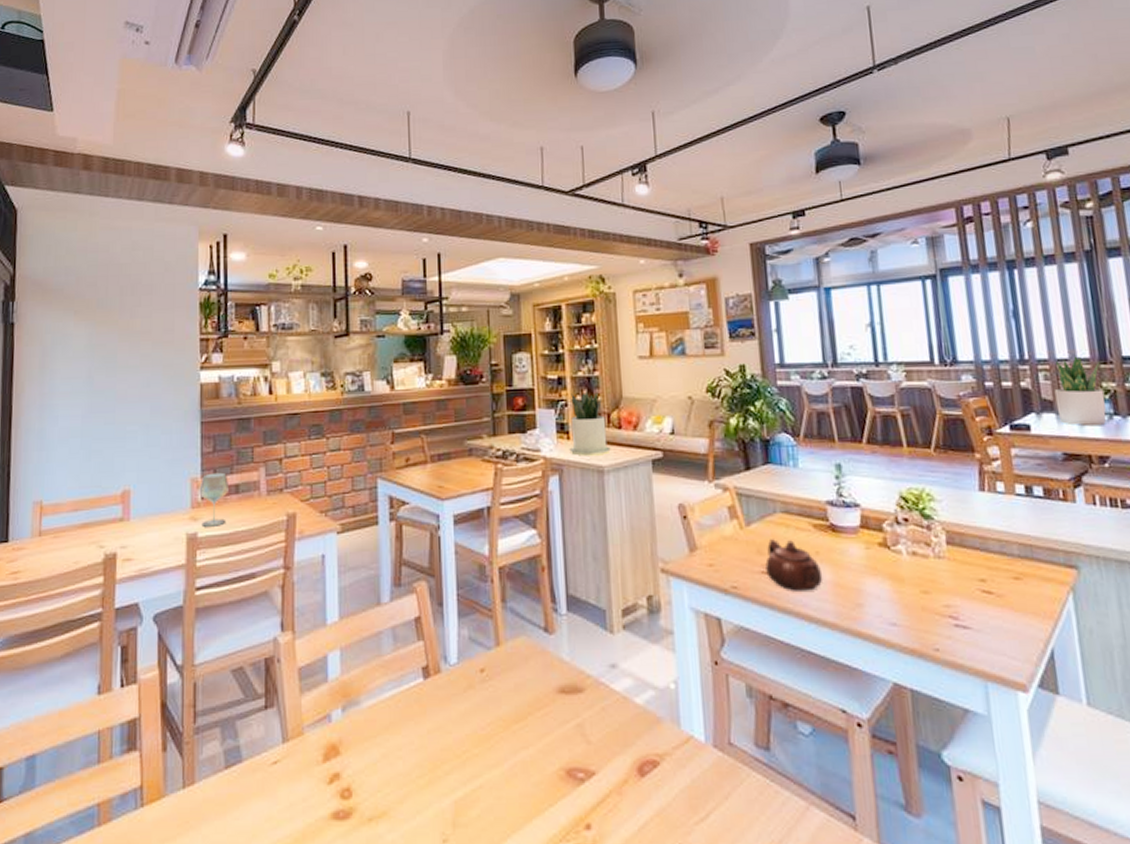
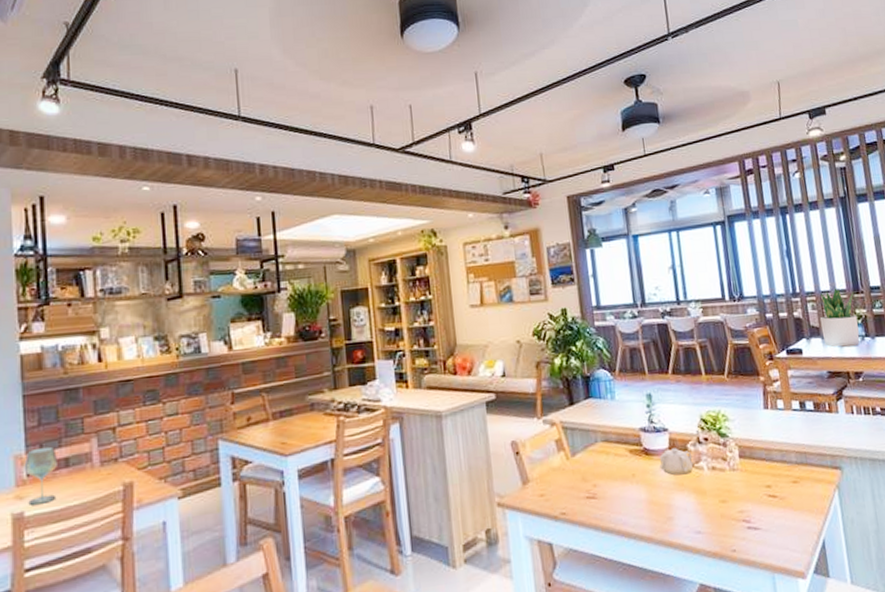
planter: present [569,391,611,456] -> none [408,340,448,403]
teapot: present [765,539,823,591] -> none [589,466,639,512]
sugar bowl: none [848,526,890,558] -> present [659,448,694,476]

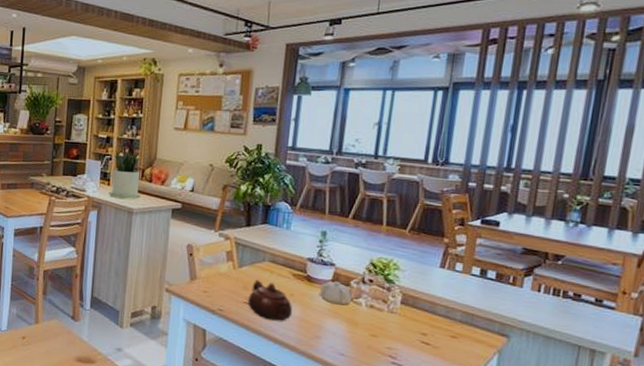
planter: none [408,340,448,403] -> present [108,150,141,201]
teapot: none [589,466,639,512] -> present [248,280,293,321]
planter: present [819,288,860,348] -> none [528,170,581,231]

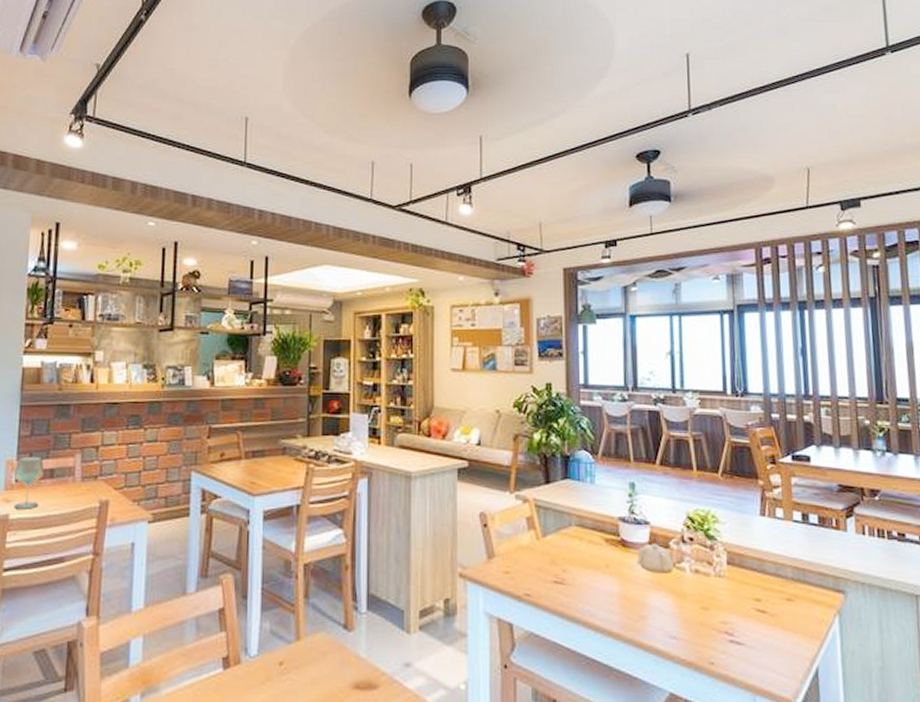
planter: present [108,150,141,201] -> none [380,399,419,462]
teapot: present [248,280,293,321] -> none [558,551,611,602]

